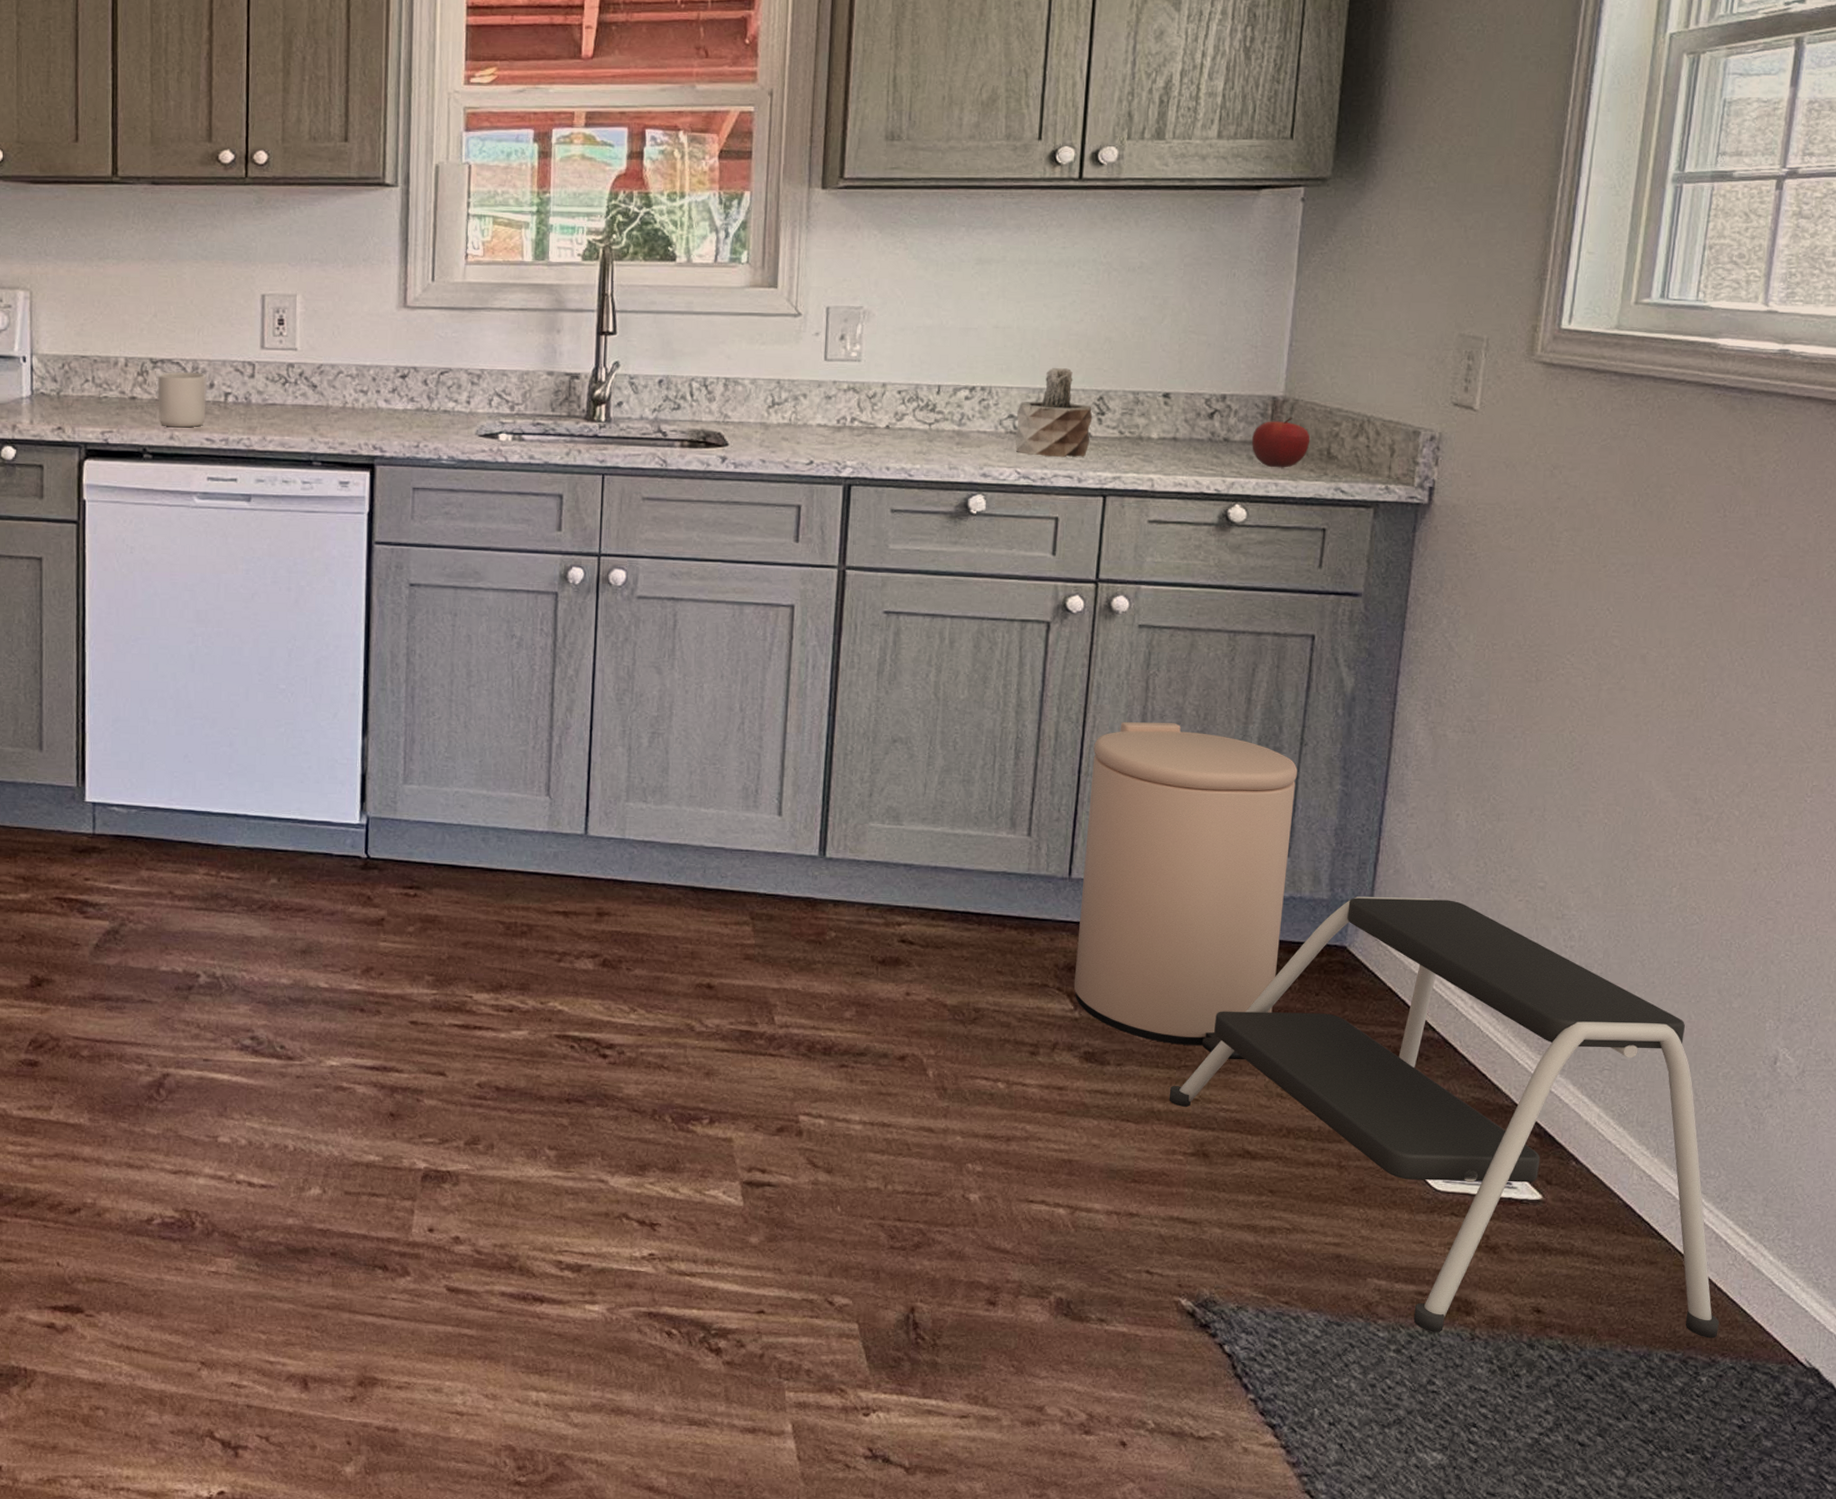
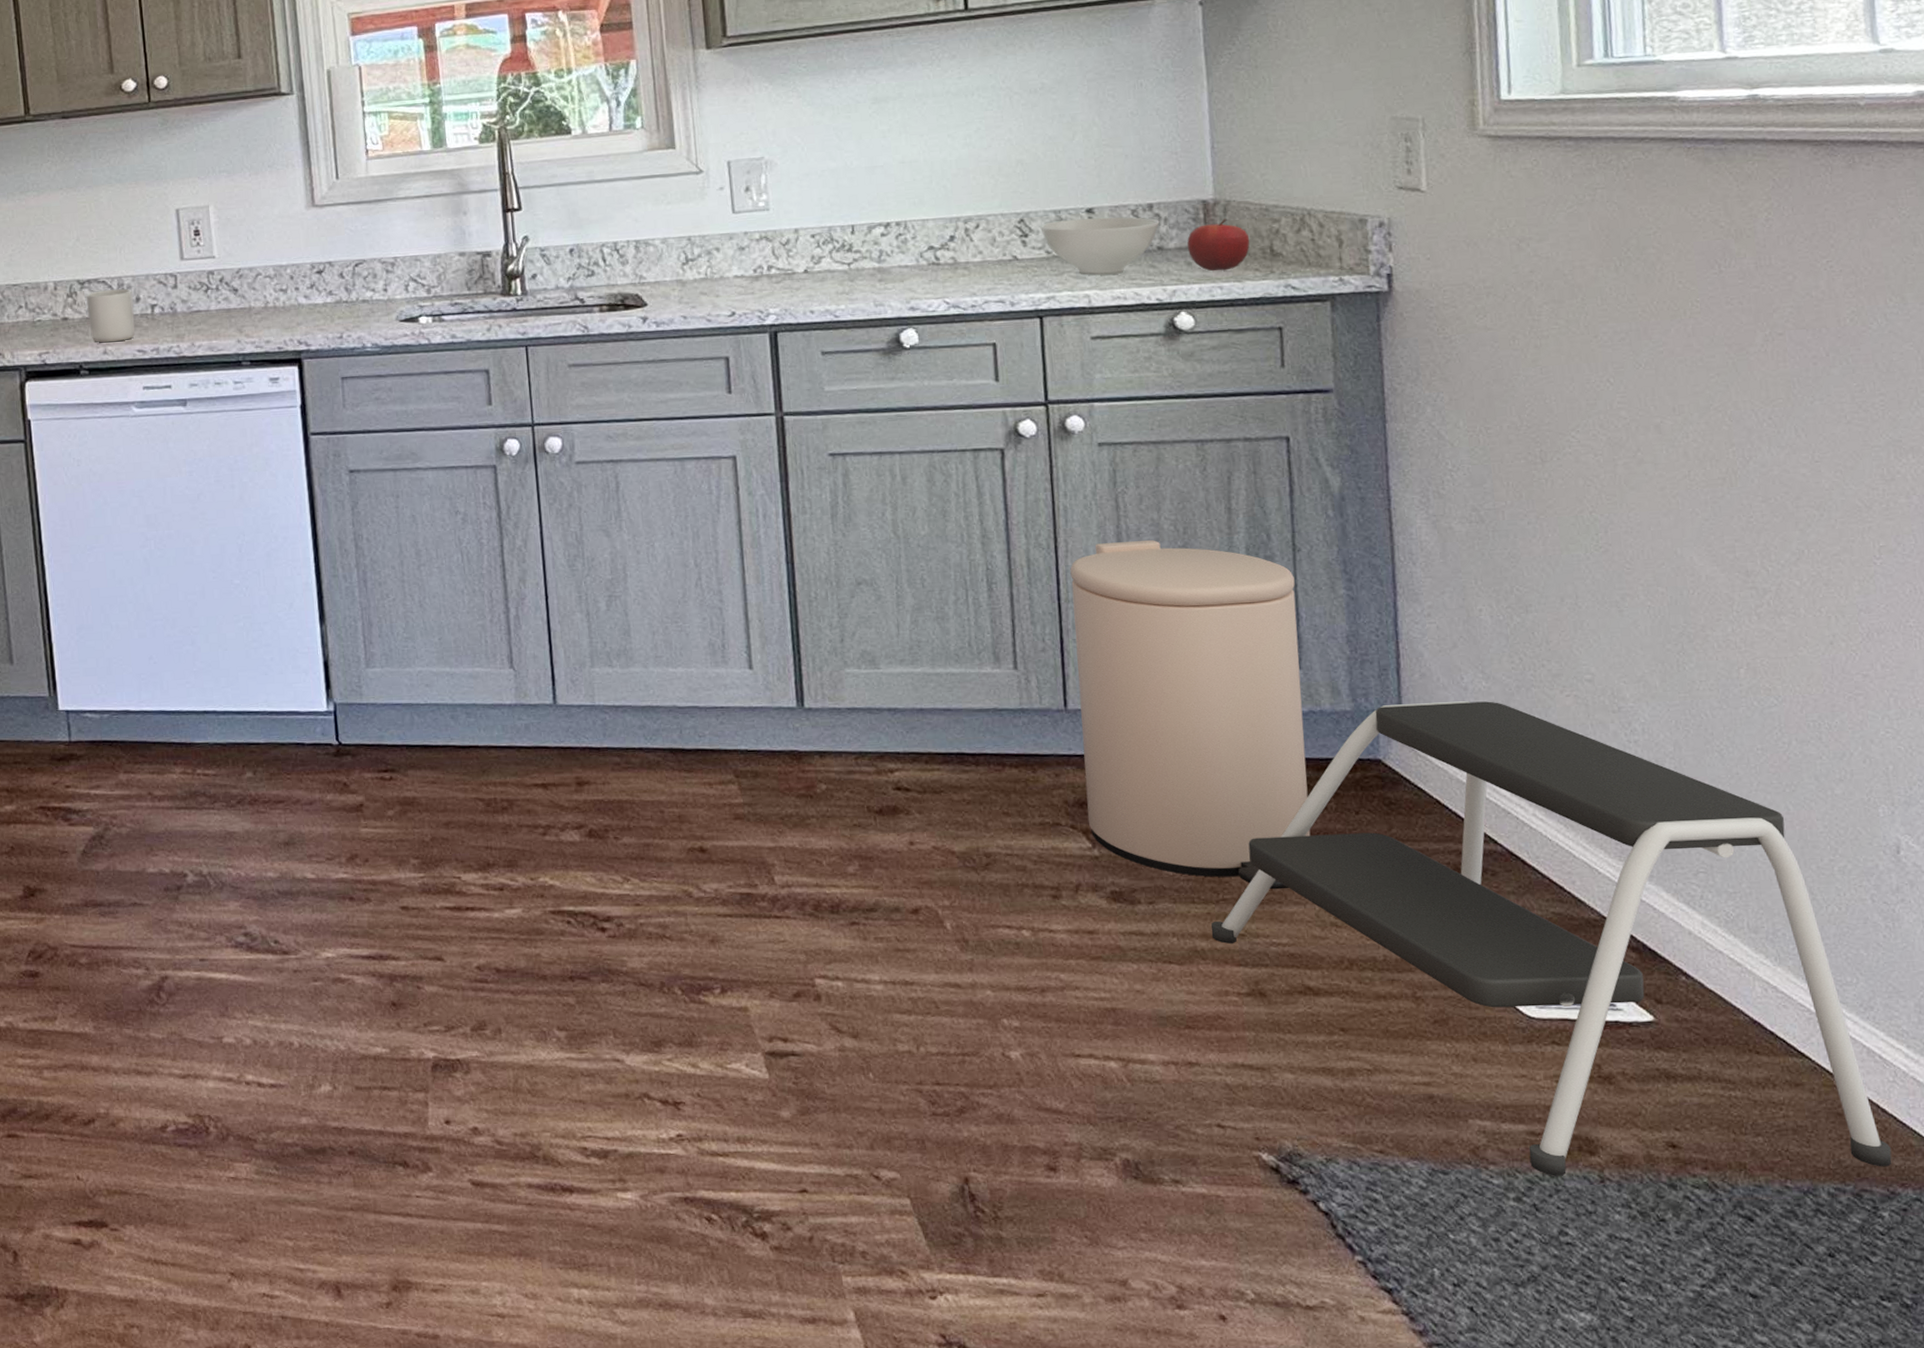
succulent plant: present [1015,367,1093,458] -> none [936,195,1017,284]
bowl: none [1117,402,1230,461] -> present [1040,217,1160,276]

